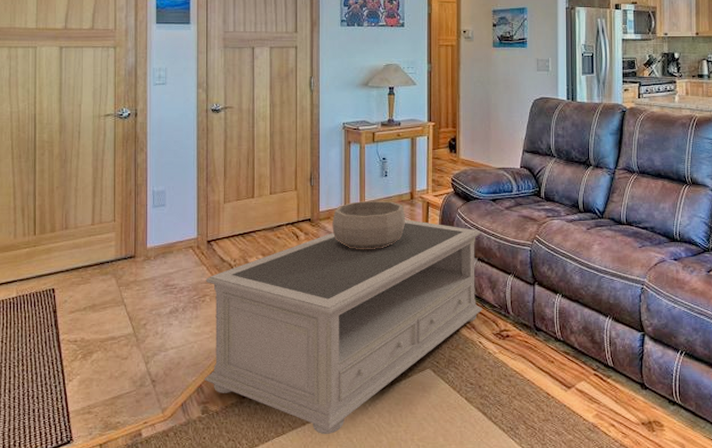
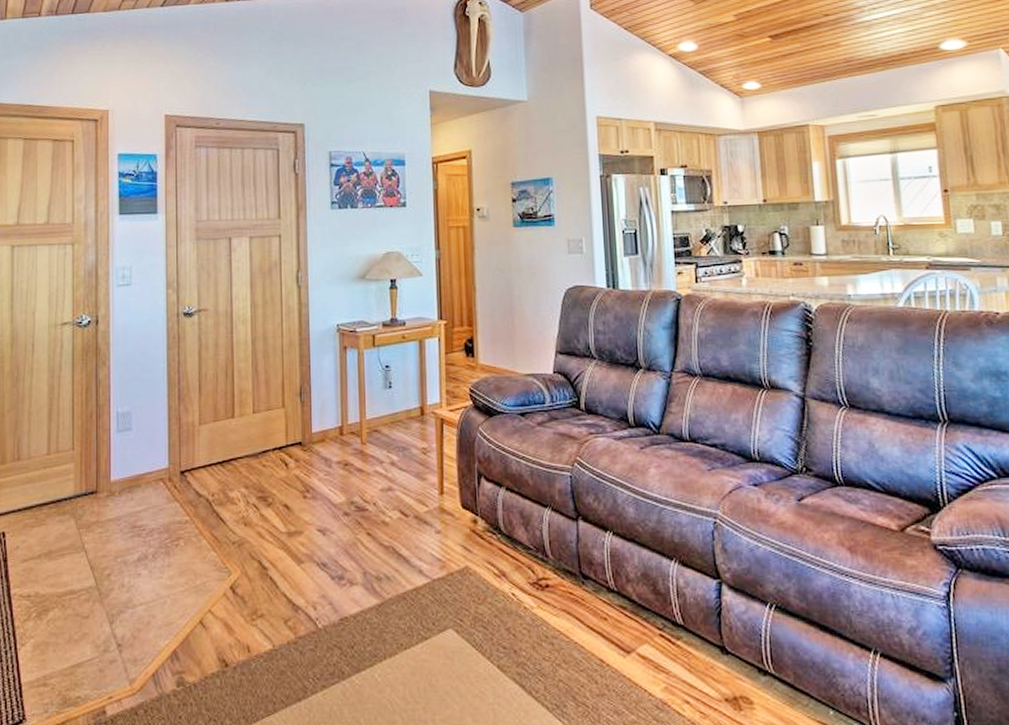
coffee table: present [205,219,482,435] -> none [179,440,514,714]
decorative bowl: present [332,200,406,250] -> none [327,417,416,480]

